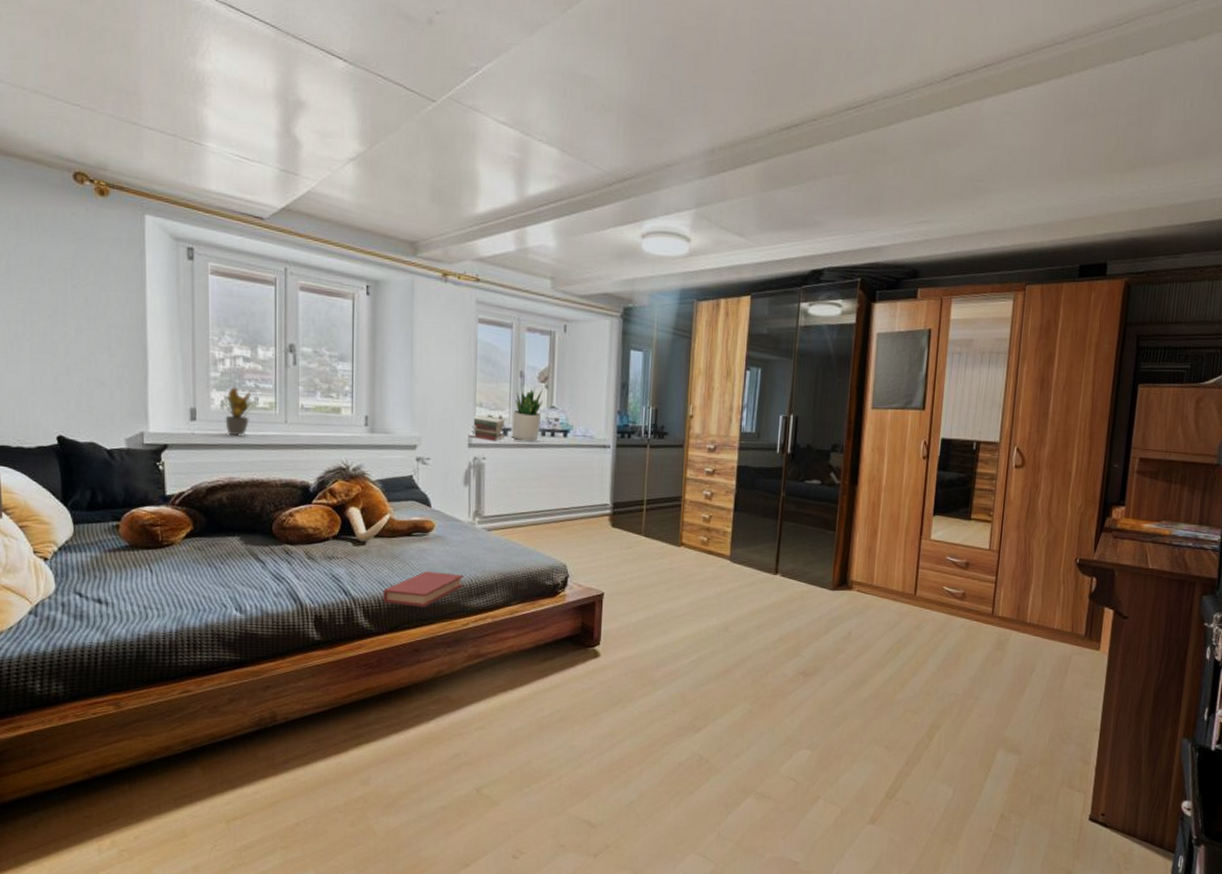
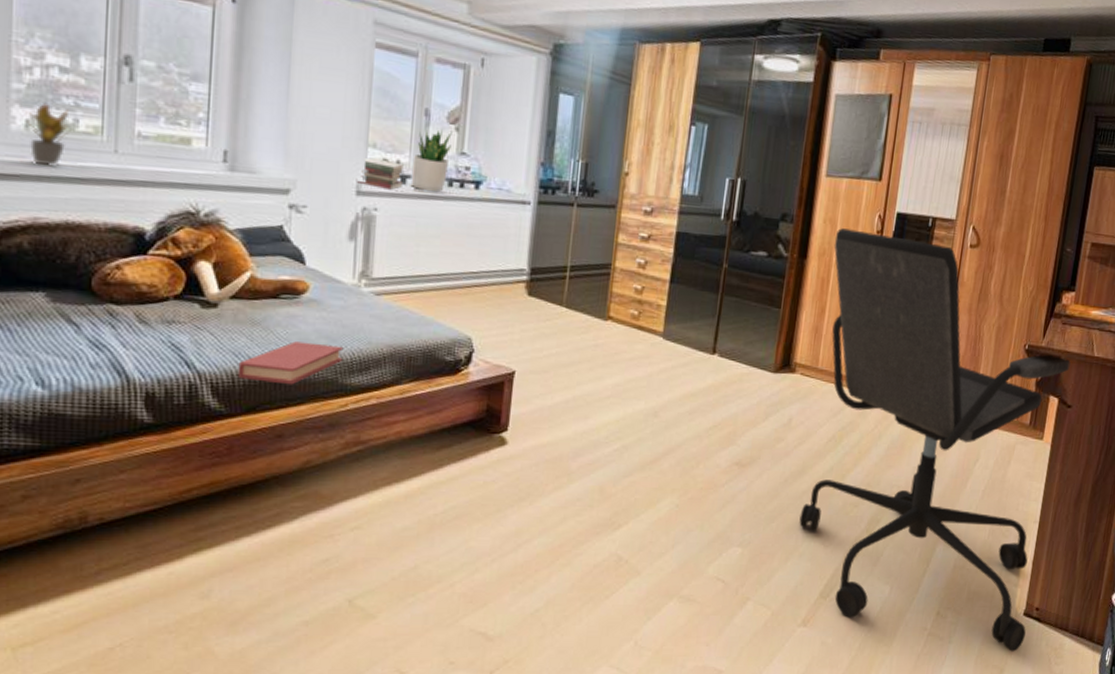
office chair: none [862,455,1124,855] -> present [799,228,1071,652]

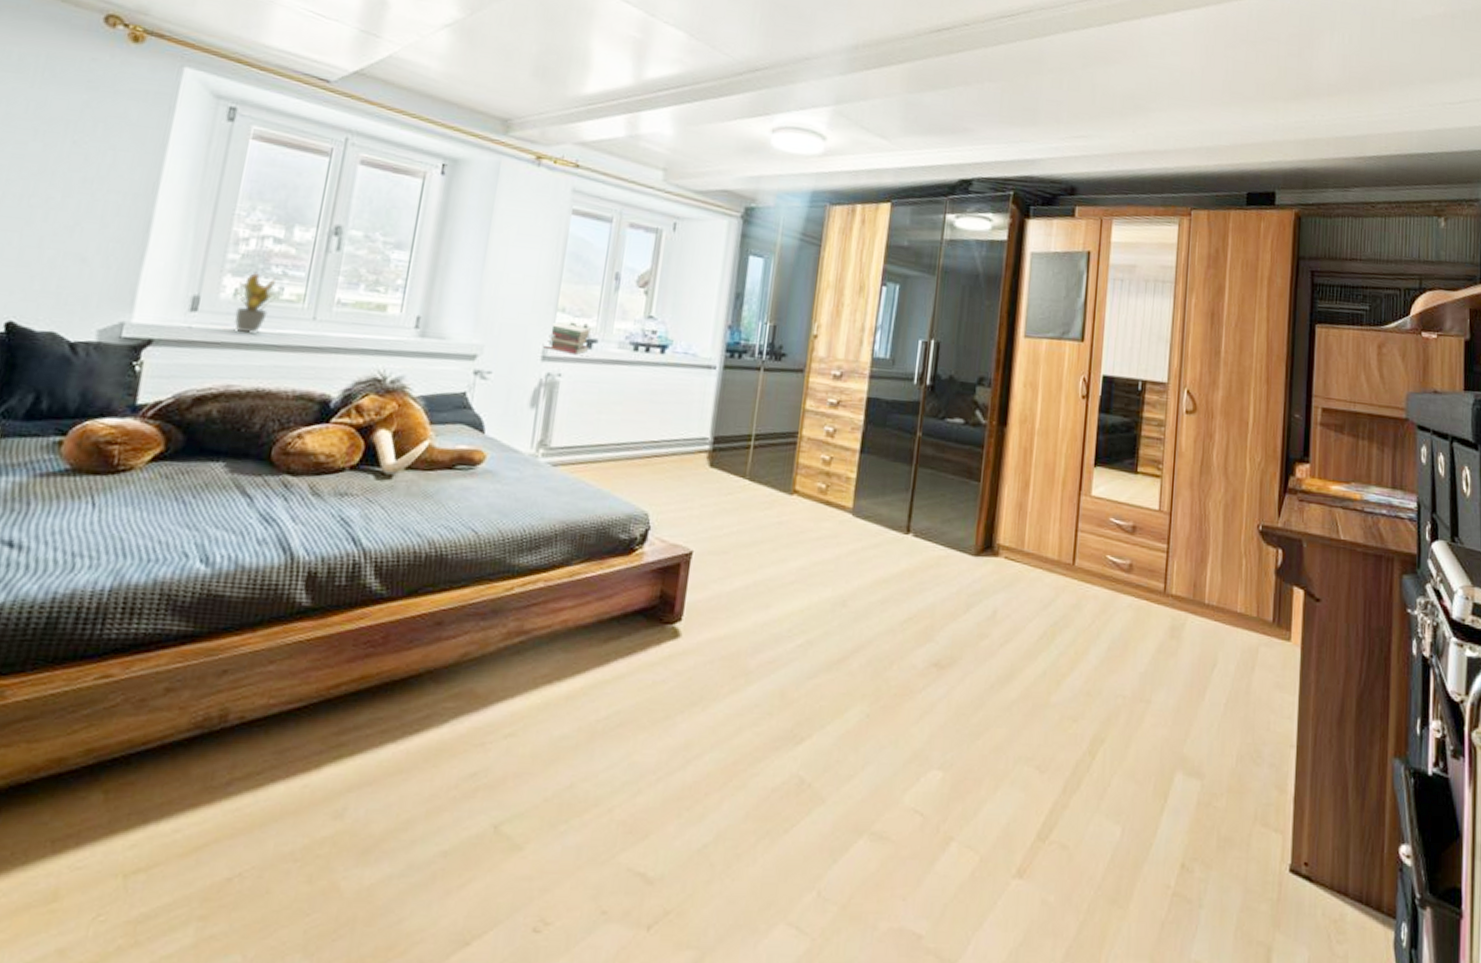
book: present [237,341,344,385] -> none [403,516,515,565]
planter: present [411,129,452,192] -> none [597,293,641,357]
office chair: present [799,228,1071,652] -> none [1009,393,1314,923]

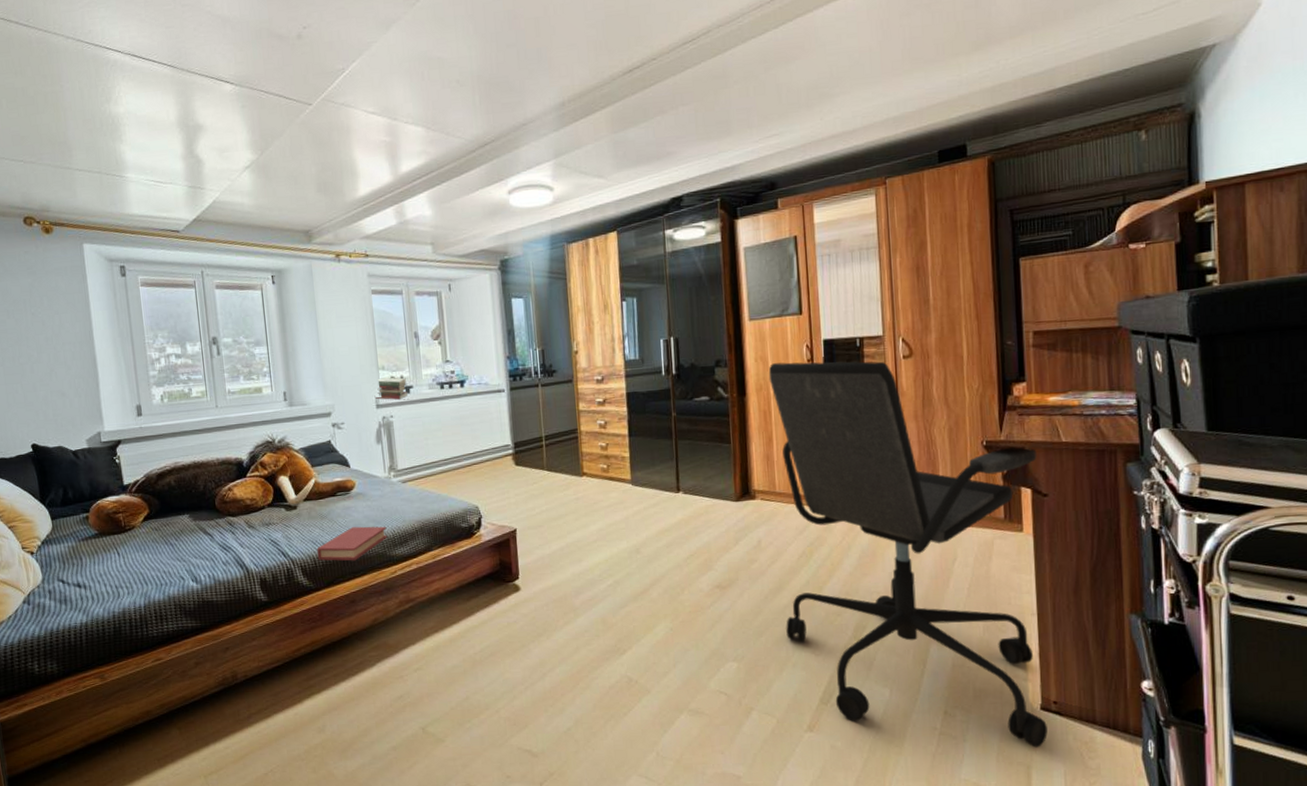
potted plant: present [233,271,276,334] -> none [160,381,187,426]
book: none [403,516,515,565] -> present [316,526,388,561]
office chair: none [1009,393,1314,923] -> present [768,361,1048,748]

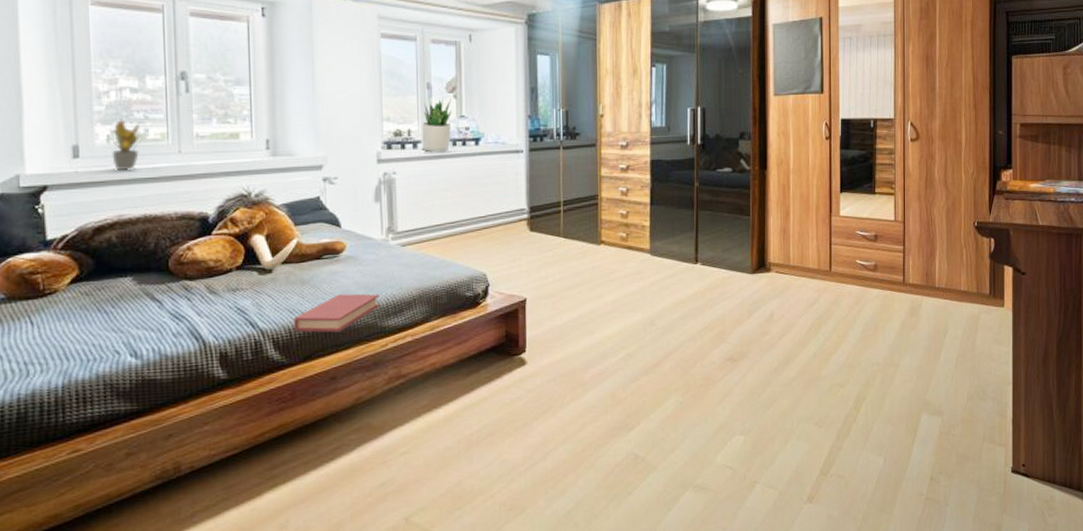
potted plant: none [160,381,187,426] -> present [106,119,142,171]
books: present [374,377,408,401] -> none [376,130,414,156]
planter: none [412,345,439,396] -> present [421,98,452,153]
office chair: present [768,361,1048,748] -> none [789,138,1018,508]

